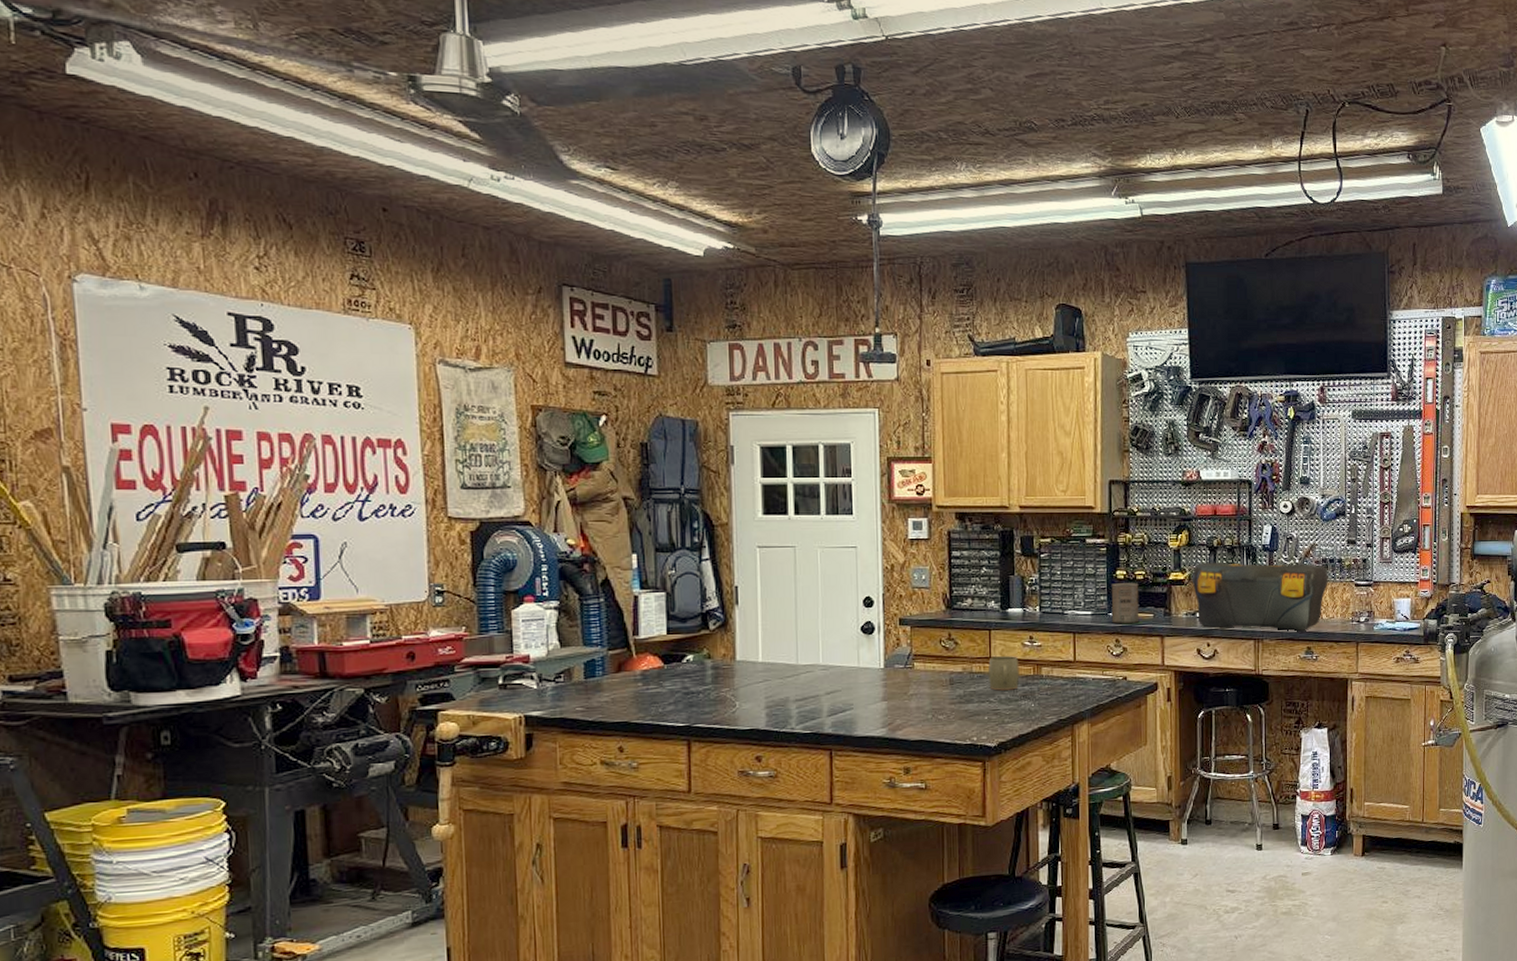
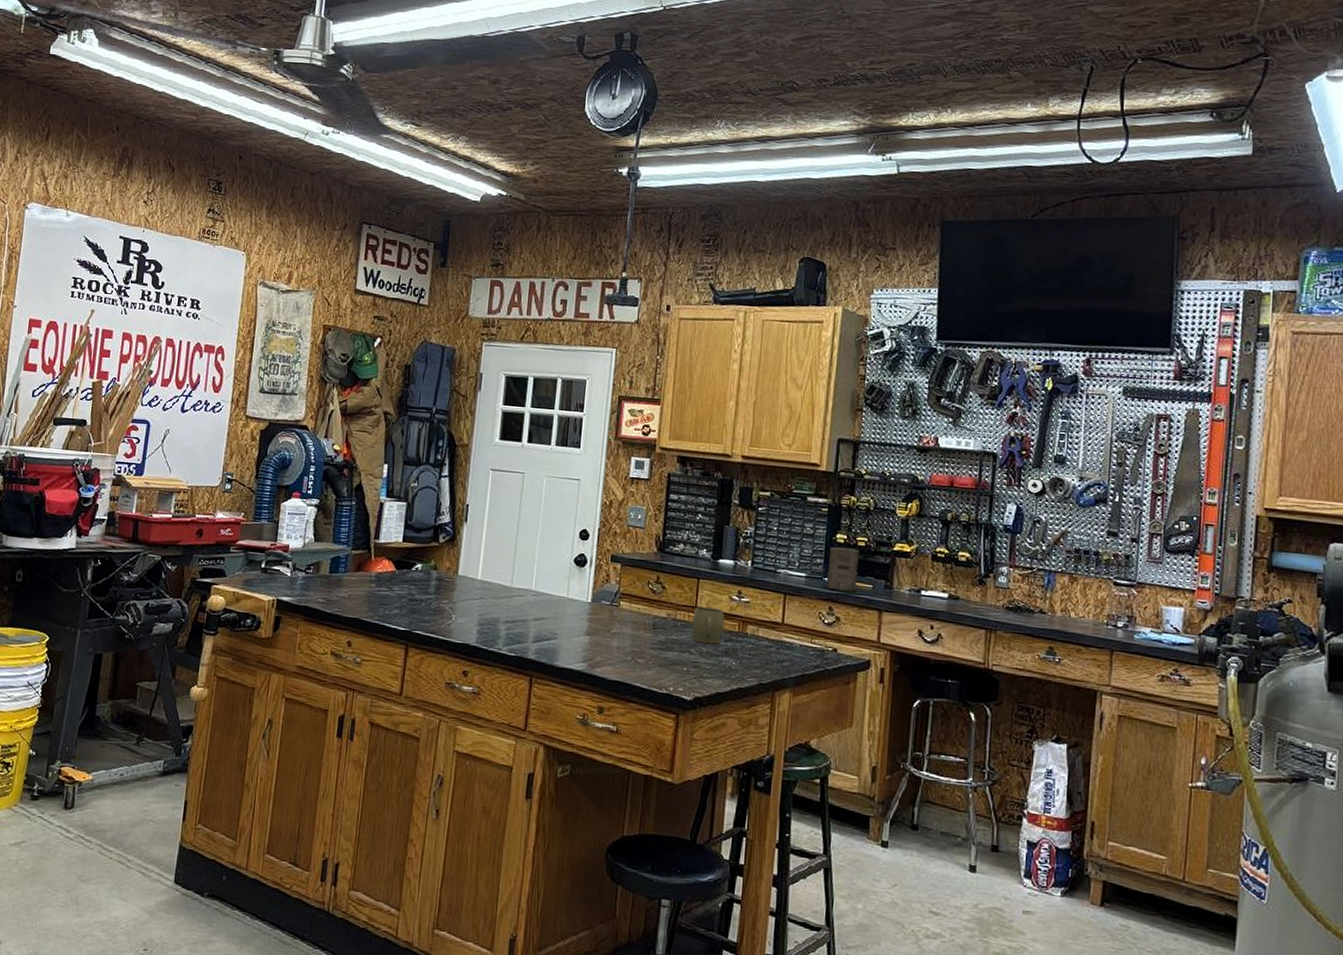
toolbox: present [1192,562,1329,631] -> none [919,536,1082,627]

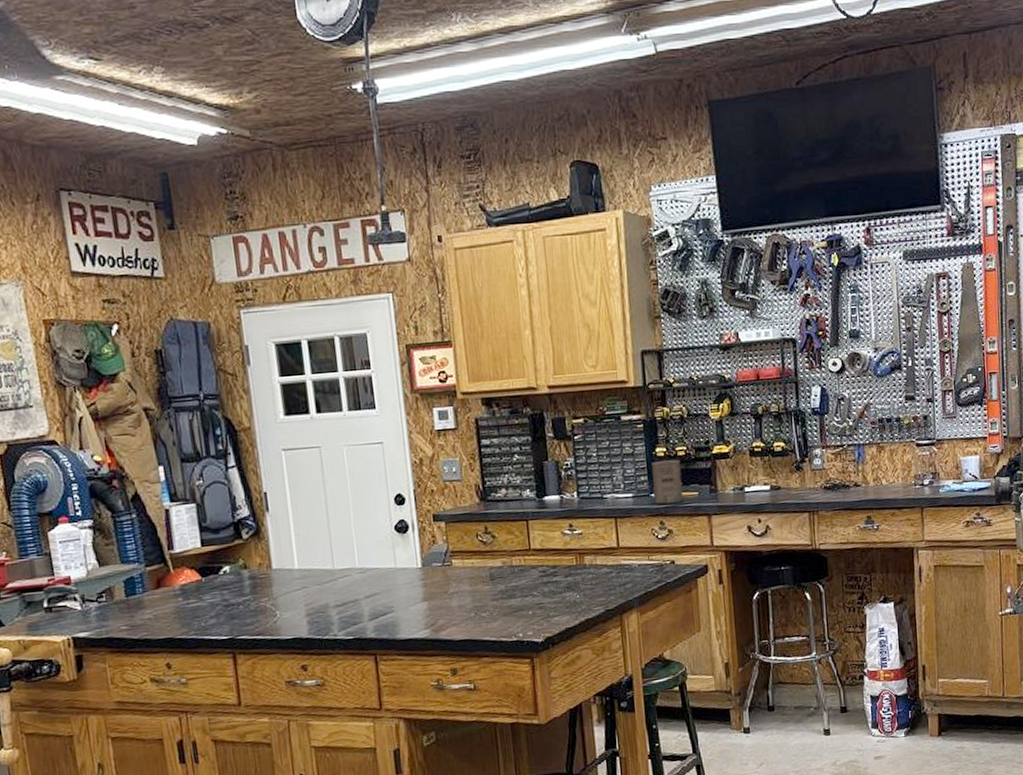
mug: present [691,606,725,644] -> none [528,546,562,584]

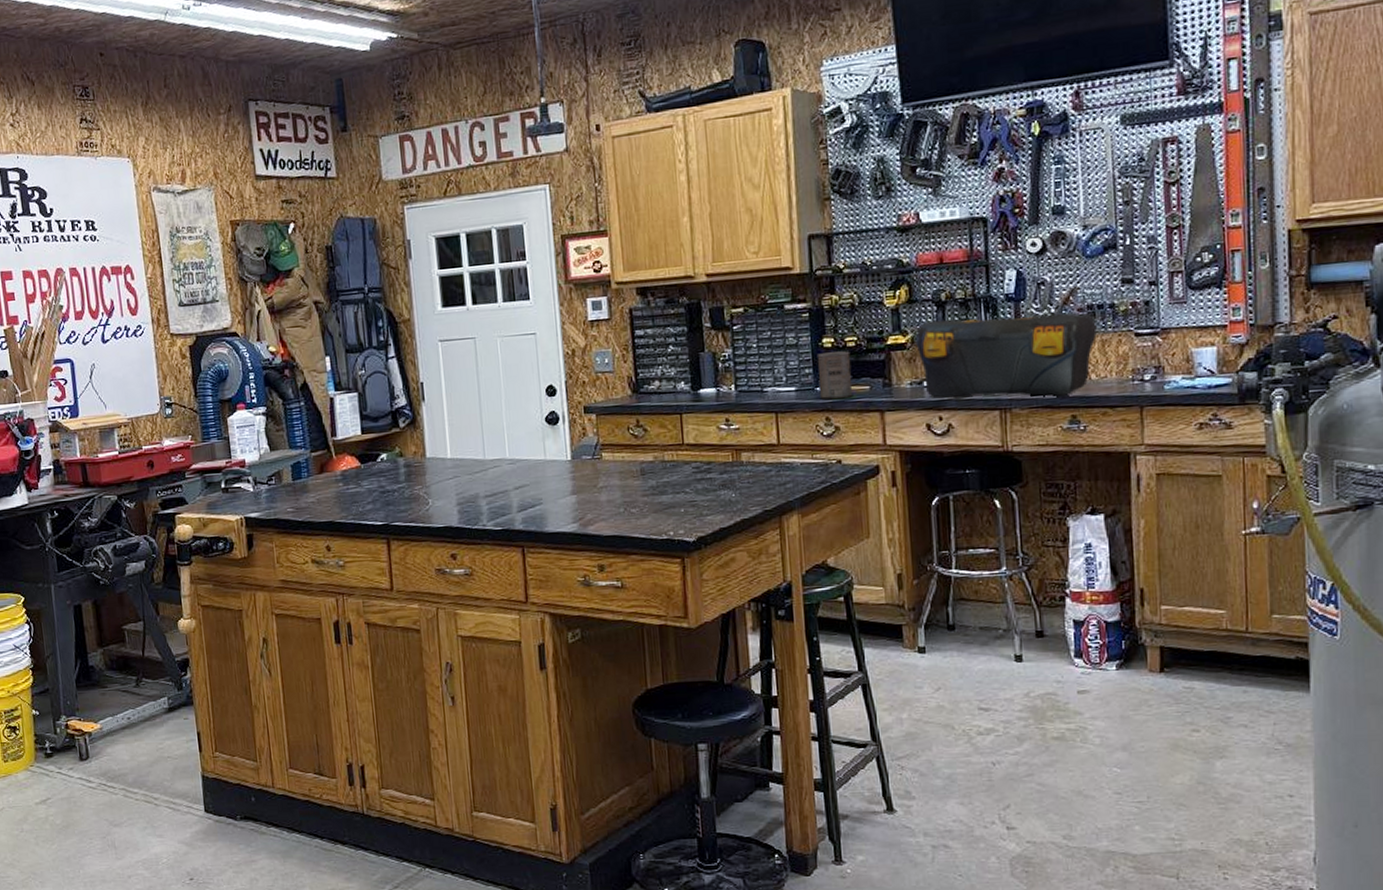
toolbox: none [736,425,887,503] -> present [915,312,1098,399]

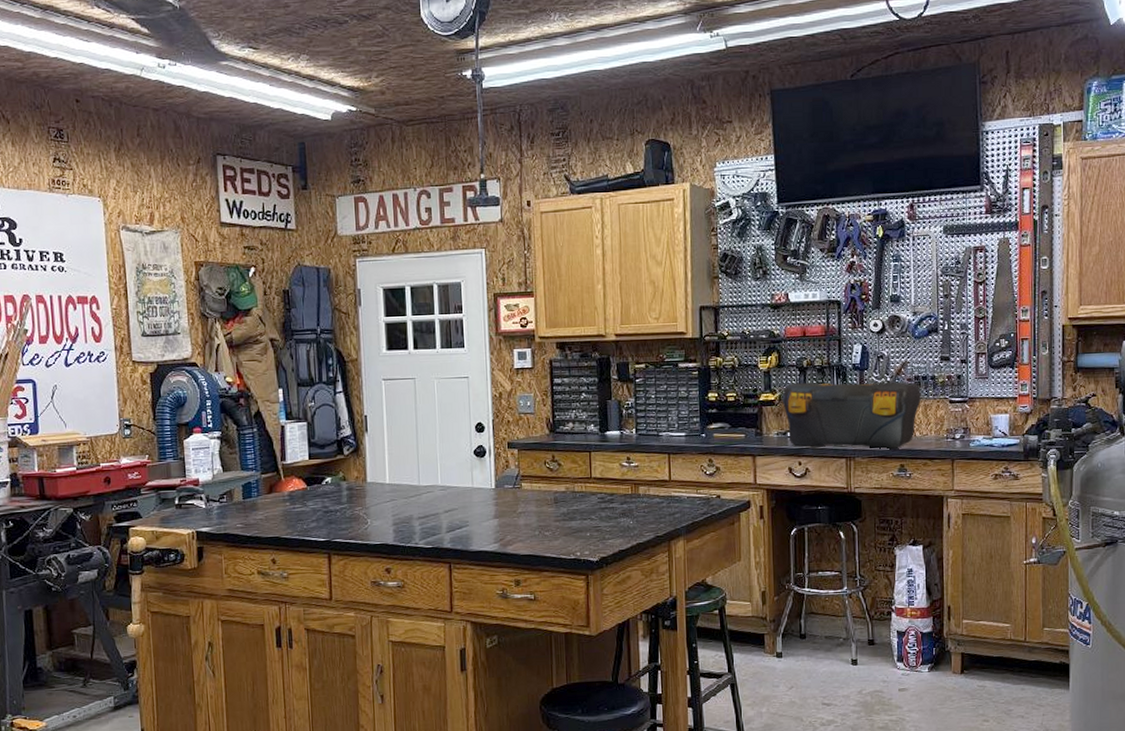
paint can: present [816,351,853,401] -> none [703,404,731,445]

